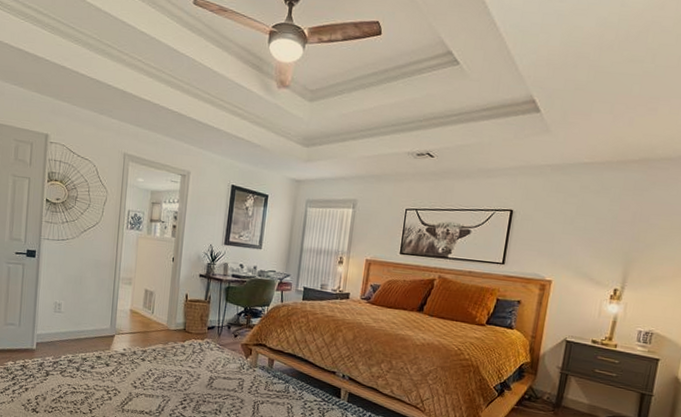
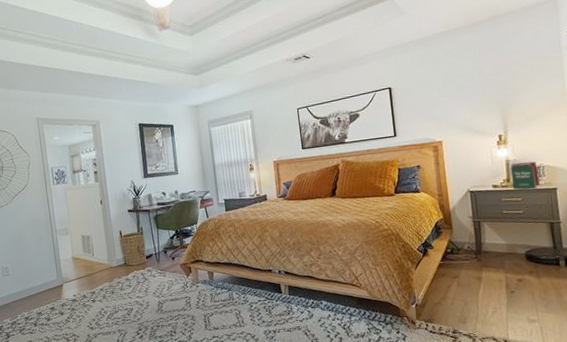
books: none [613,322,646,355] -> present [510,161,540,190]

